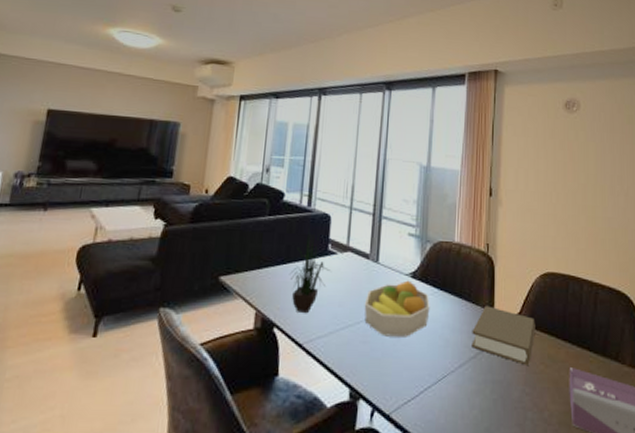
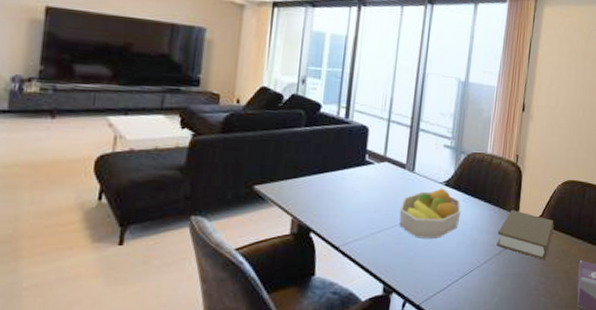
potted plant: present [290,230,331,314] -> none [327,141,368,220]

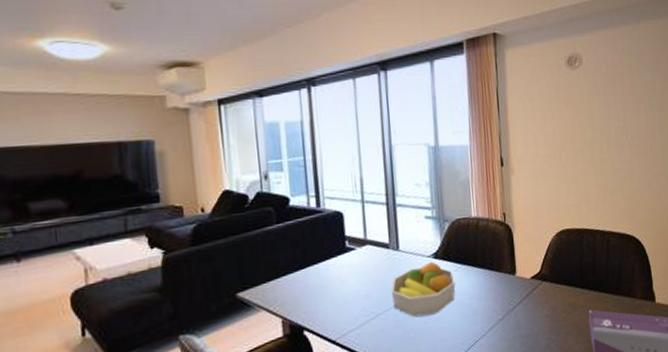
book: present [496,210,554,261] -> none [497,270,556,317]

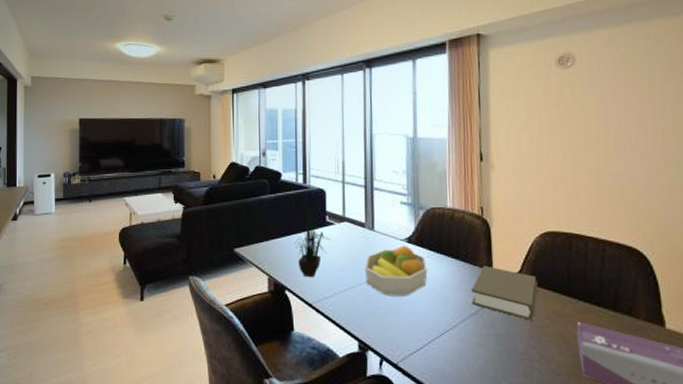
potted plant: none [310,231,352,312] -> present [294,204,330,278]
book: none [497,270,556,317] -> present [471,265,538,321]

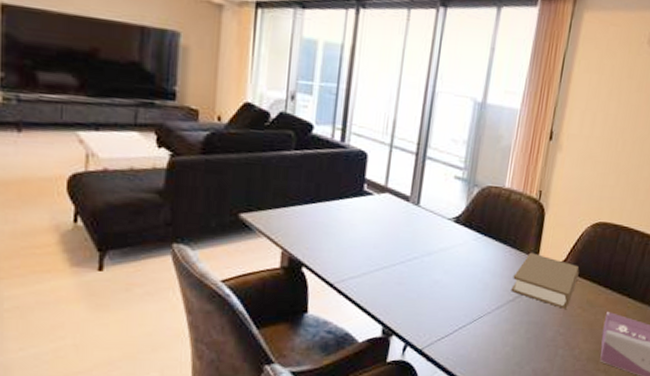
potted plant: present [294,204,330,278] -> none [320,168,366,255]
fruit bowl: present [364,245,428,296] -> none [401,225,472,280]

